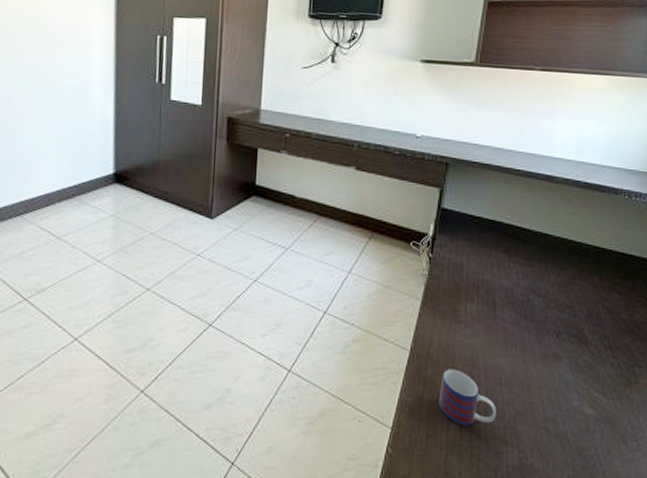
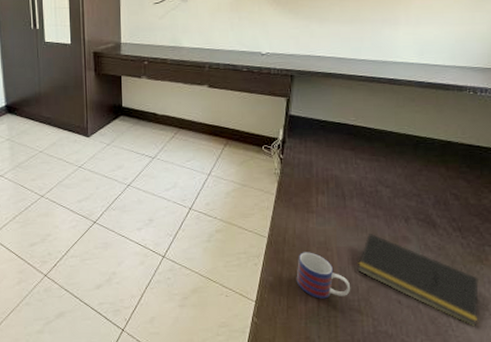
notepad: none [504,349,628,459] -> present [357,234,479,326]

